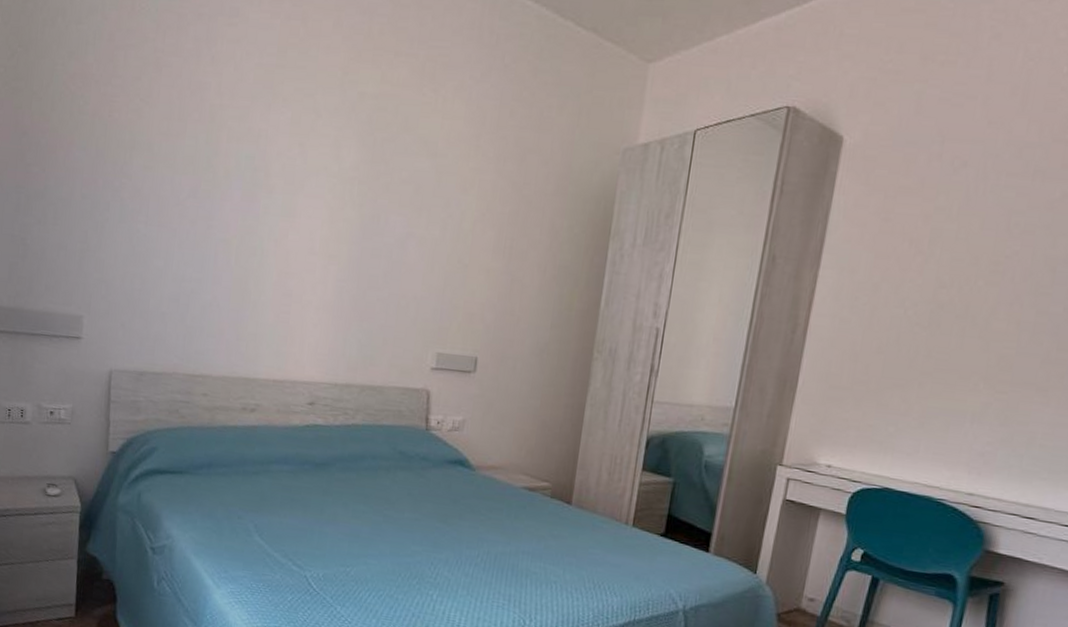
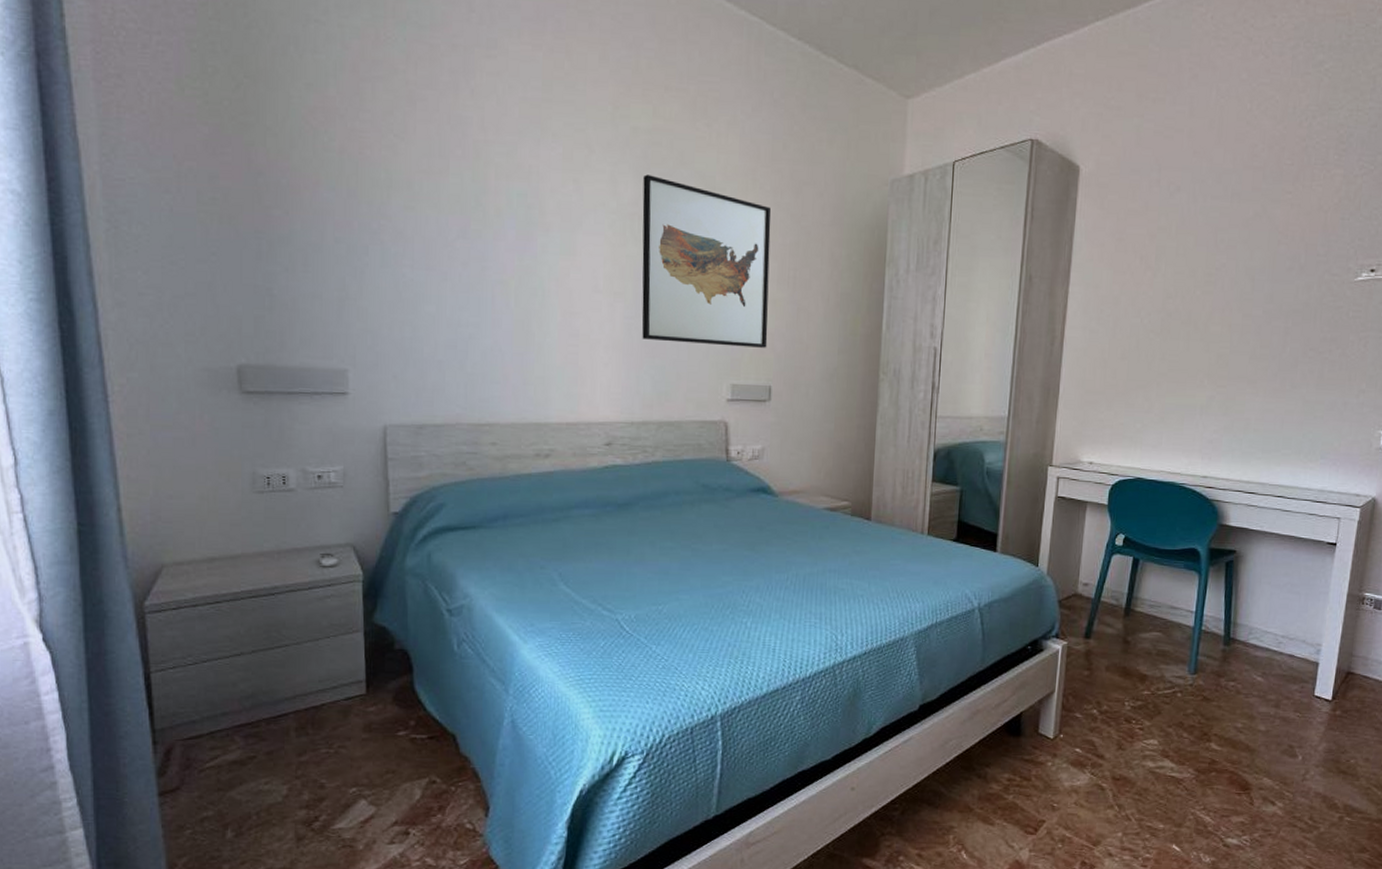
wall art: none [352,139,492,318] -> present [641,174,772,348]

